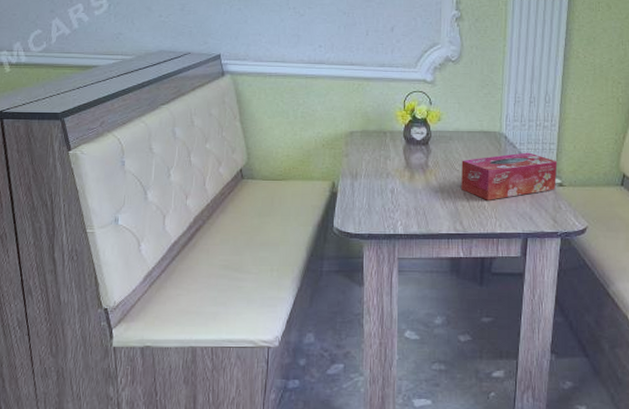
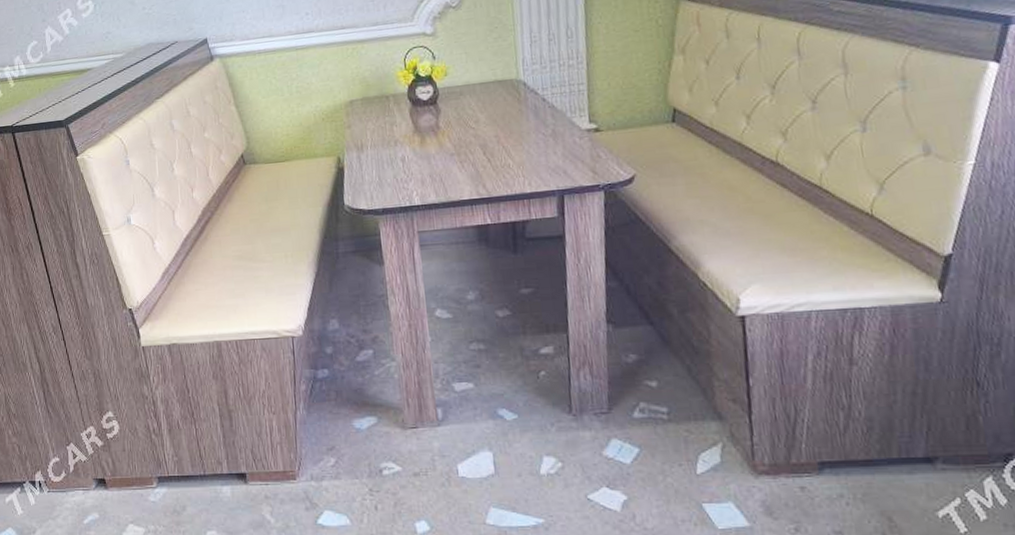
tissue box: present [461,152,558,200] -> none [476,97,592,158]

